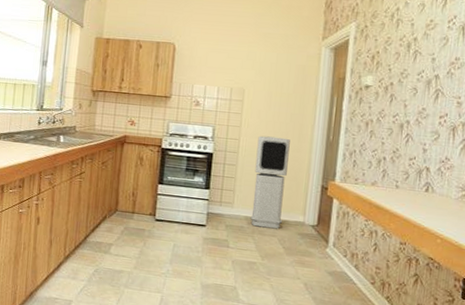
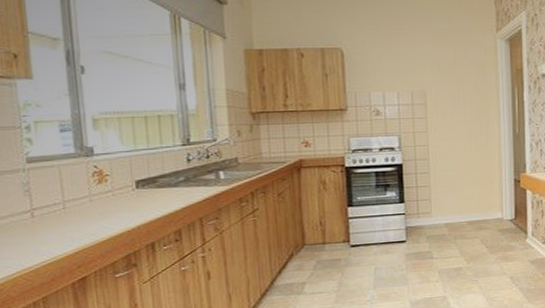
air purifier: present [250,135,290,229] -> none [447,137,483,232]

